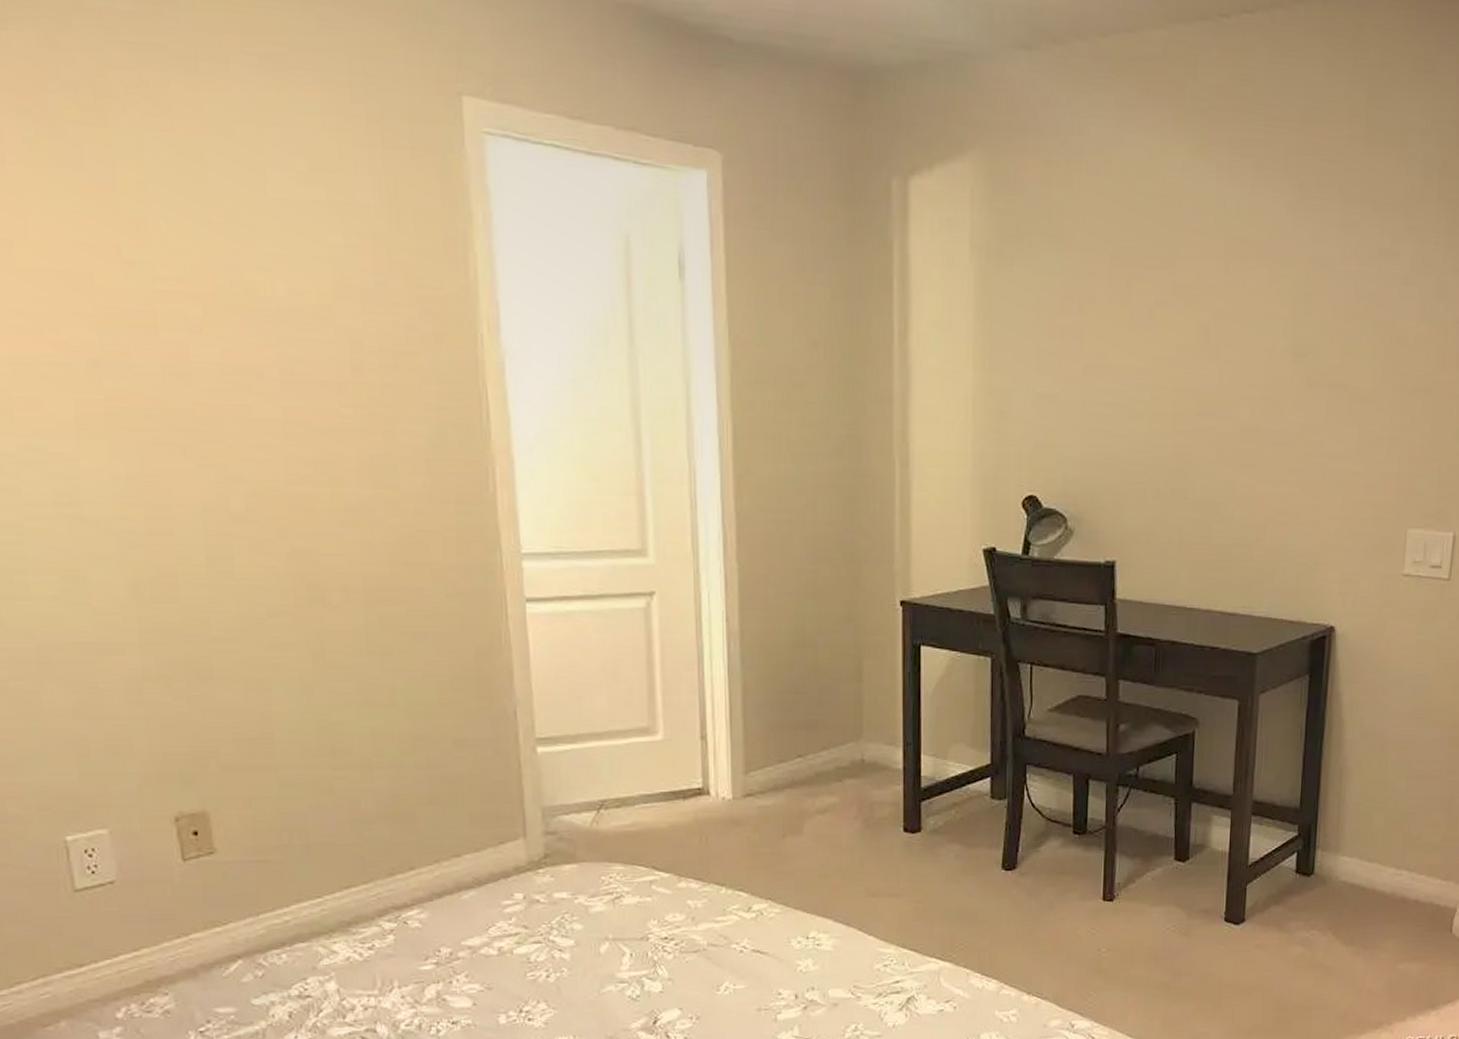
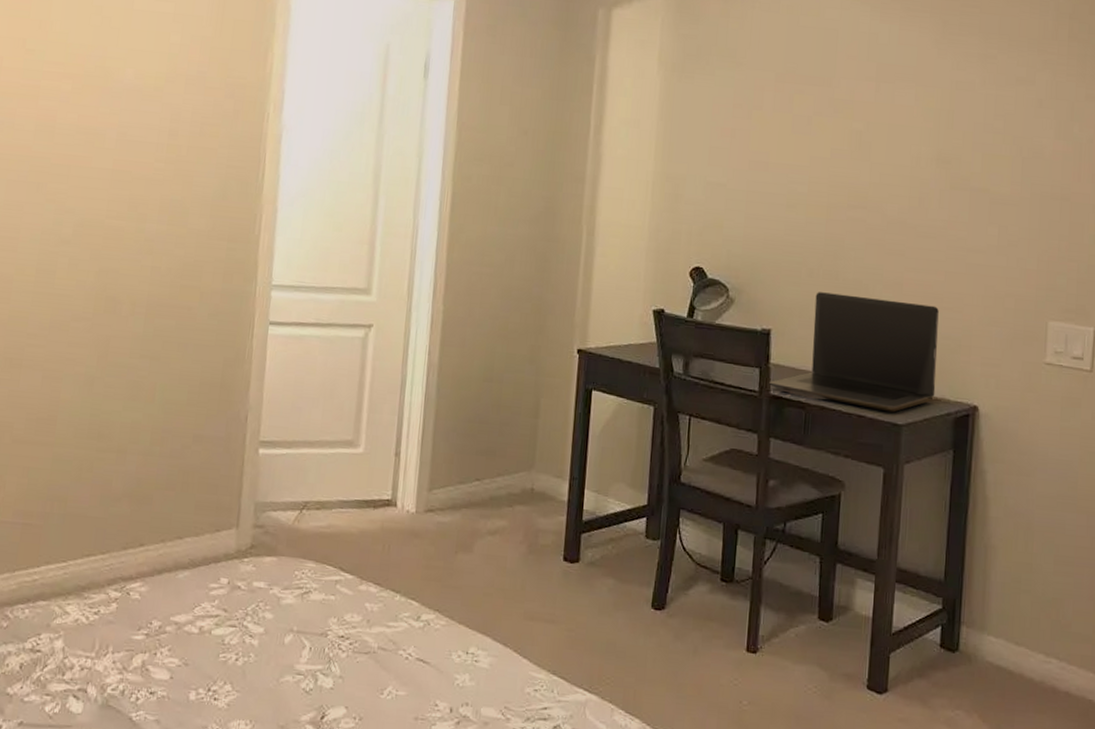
laptop computer: none [1116,515,1295,641] -> present [769,292,939,413]

